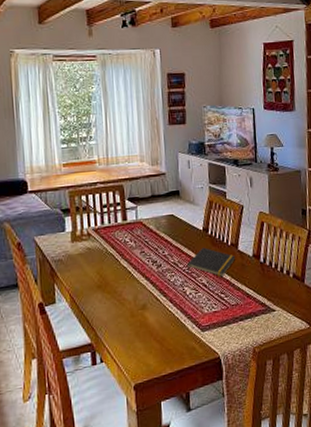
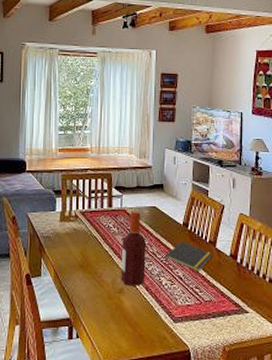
bottle: none [141,221,168,301] -> present [121,211,146,286]

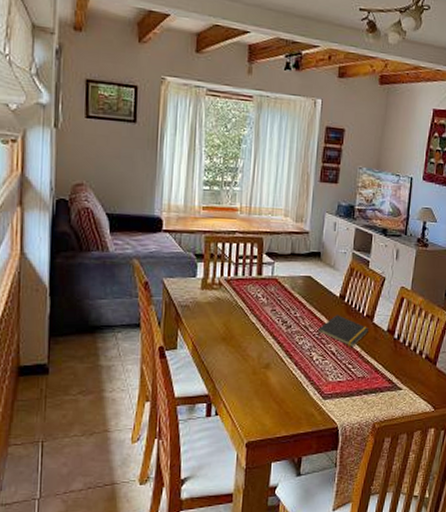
bottle: present [121,211,146,286] -> none [268,280,298,361]

